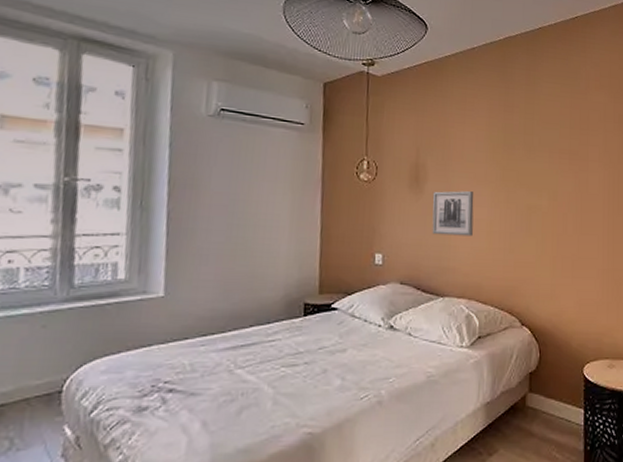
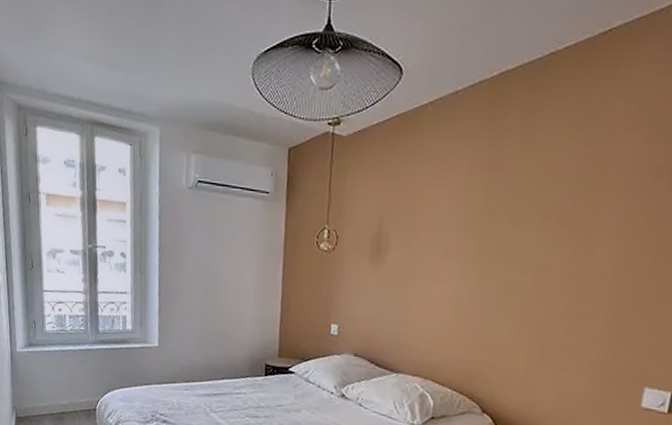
wall art: present [432,191,474,237] -> none [390,262,441,313]

